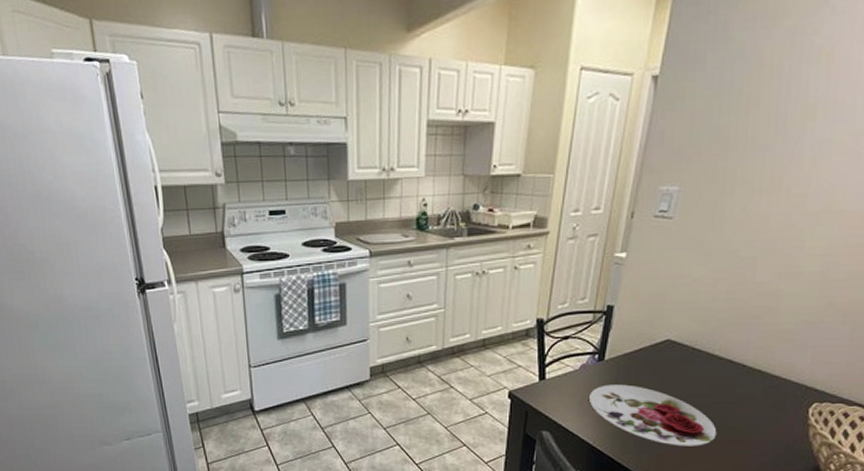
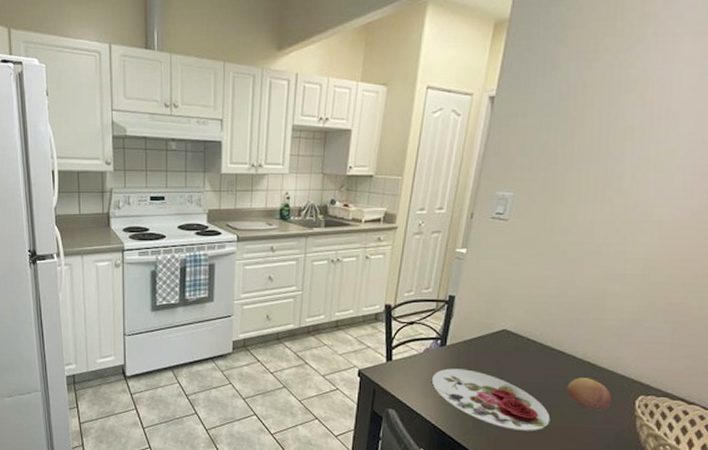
fruit: none [735,387,783,421] -> present [567,377,611,411]

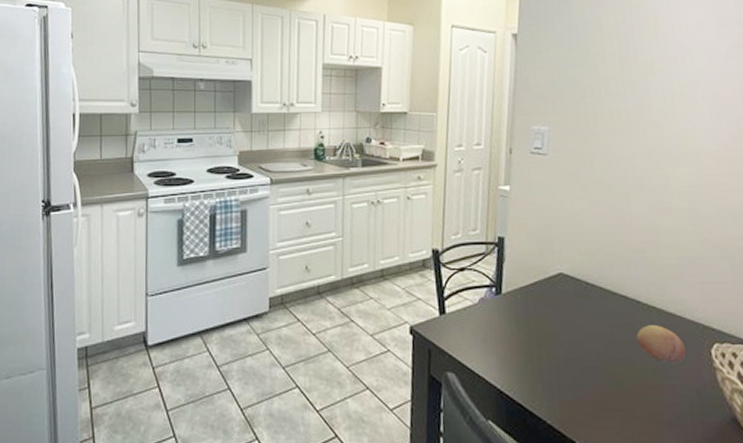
plate: present [432,368,551,431] -> none [491,320,626,392]

